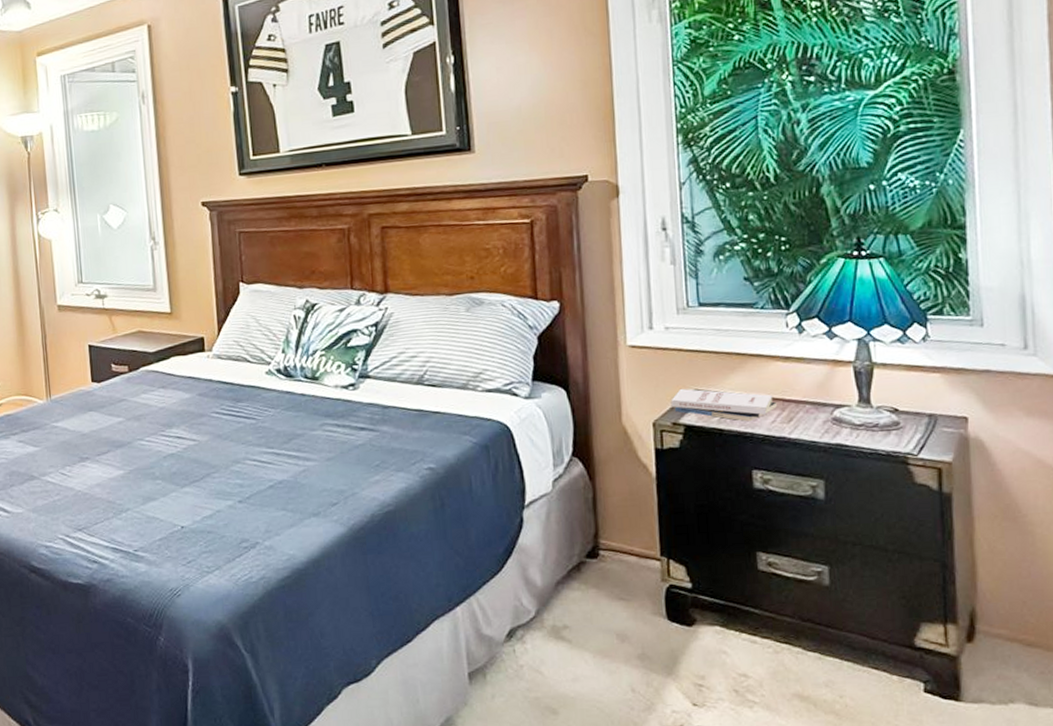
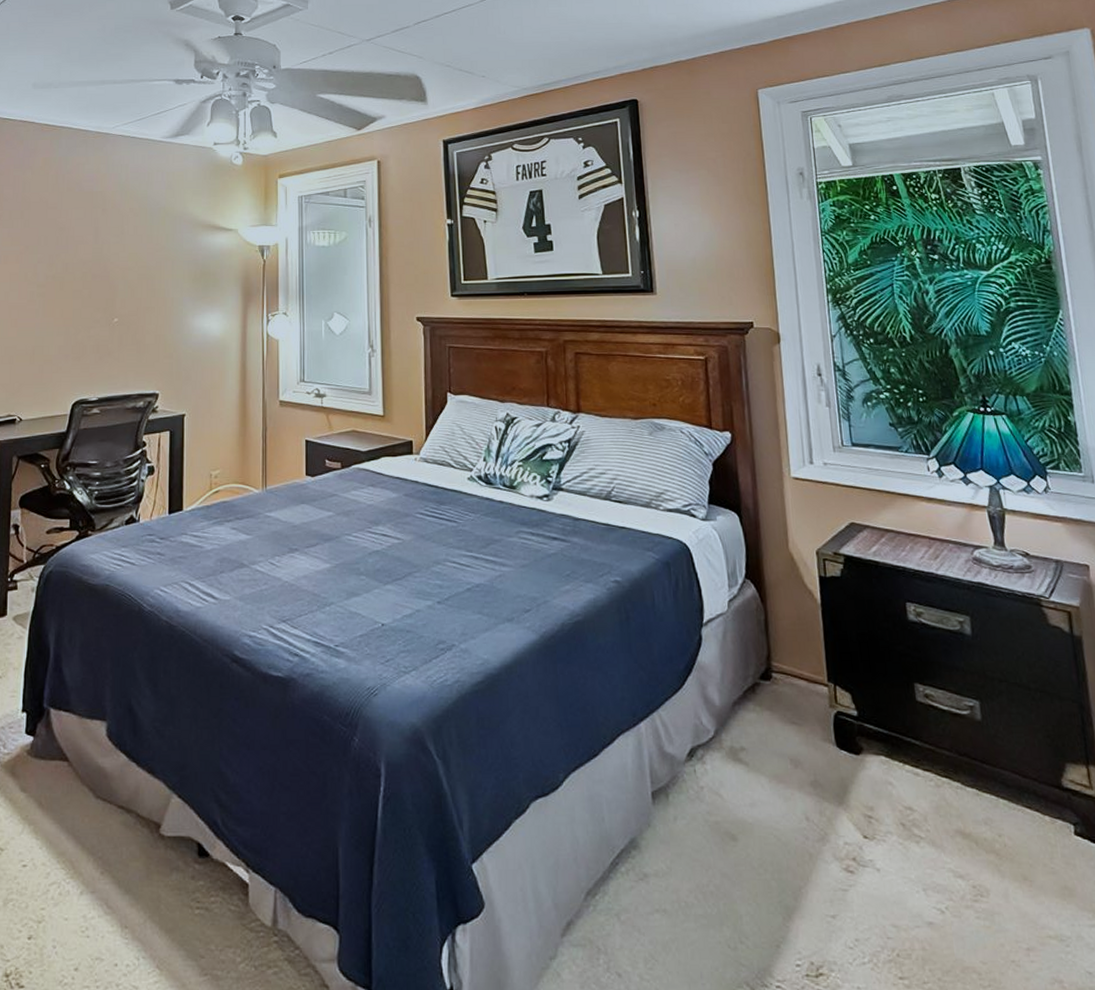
books: present [671,388,777,422] -> none [831,520,924,556]

